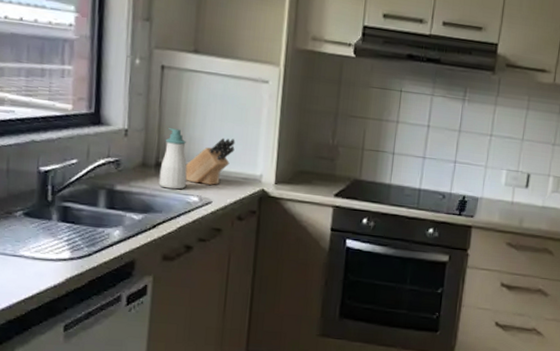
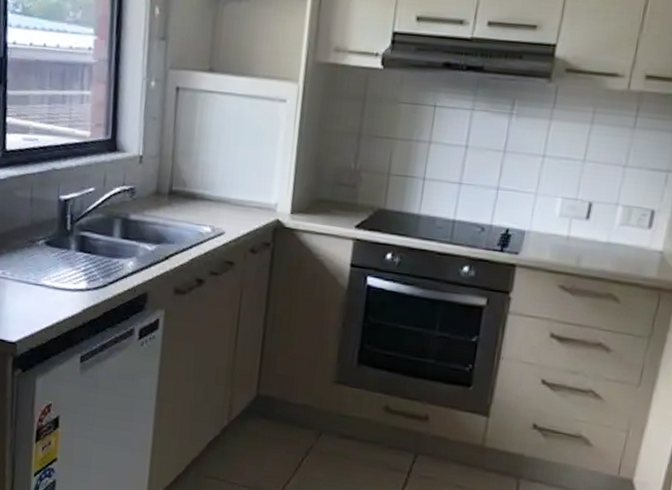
soap bottle: present [158,128,188,190] -> none [171,154,201,219]
knife block: present [185,138,236,185] -> none [198,163,250,215]

